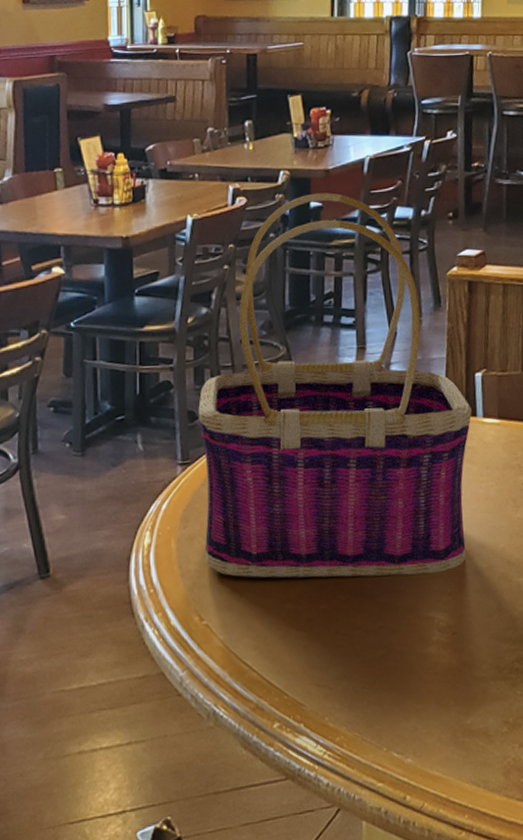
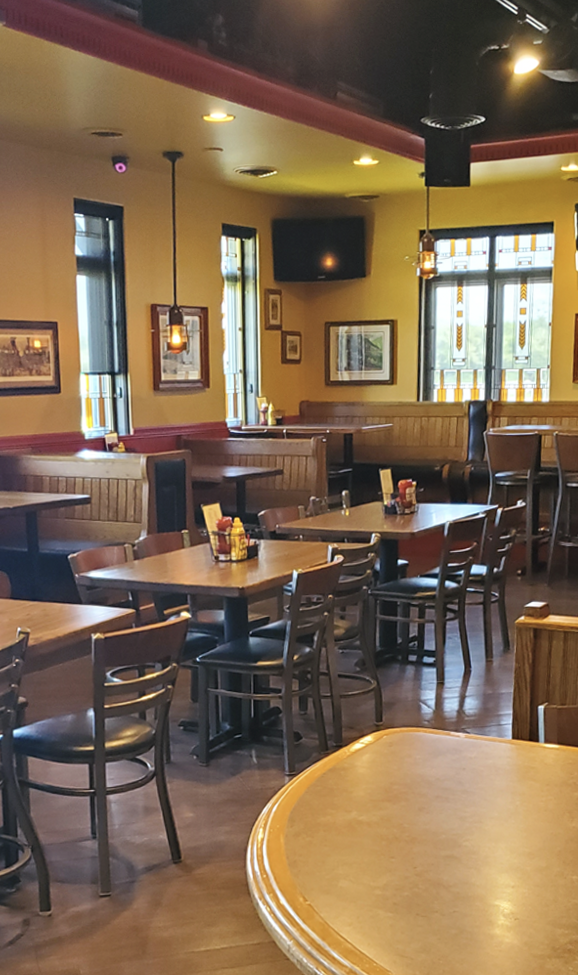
basket: present [198,193,472,578] -> none [302,552,535,871]

